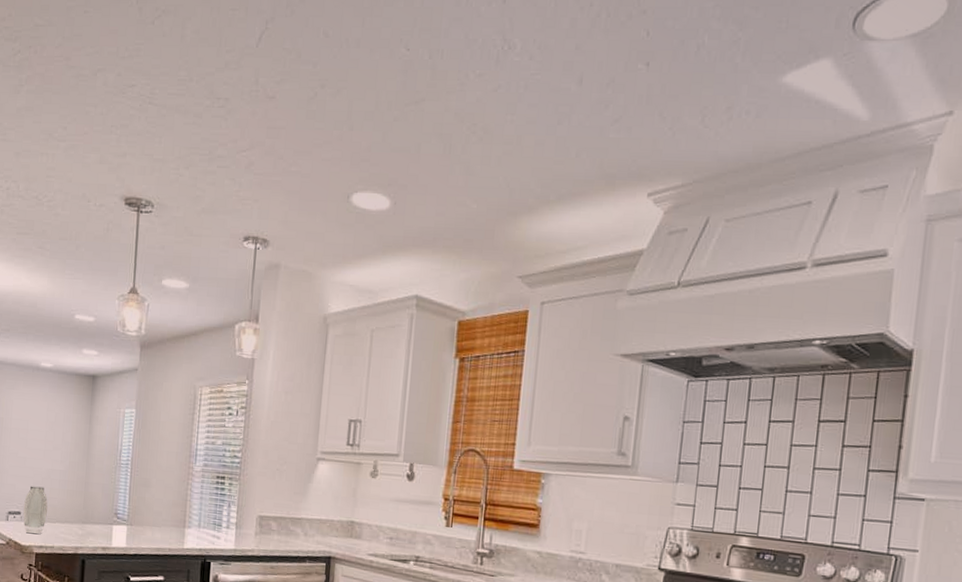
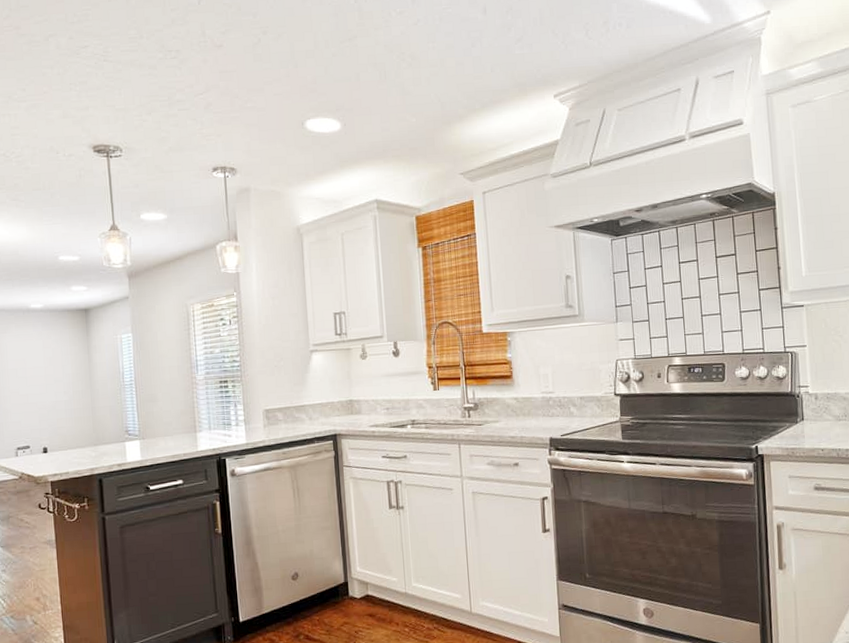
vase: present [23,486,48,535] -> none [32,419,57,465]

